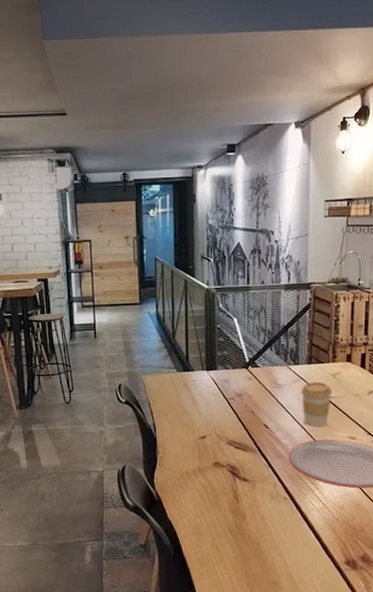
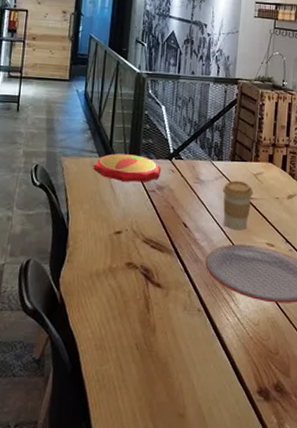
plate: none [173,367,239,392] -> present [93,153,162,183]

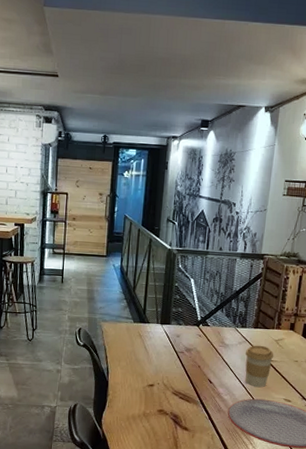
plate: present [93,153,162,183] -> none [129,320,190,345]

